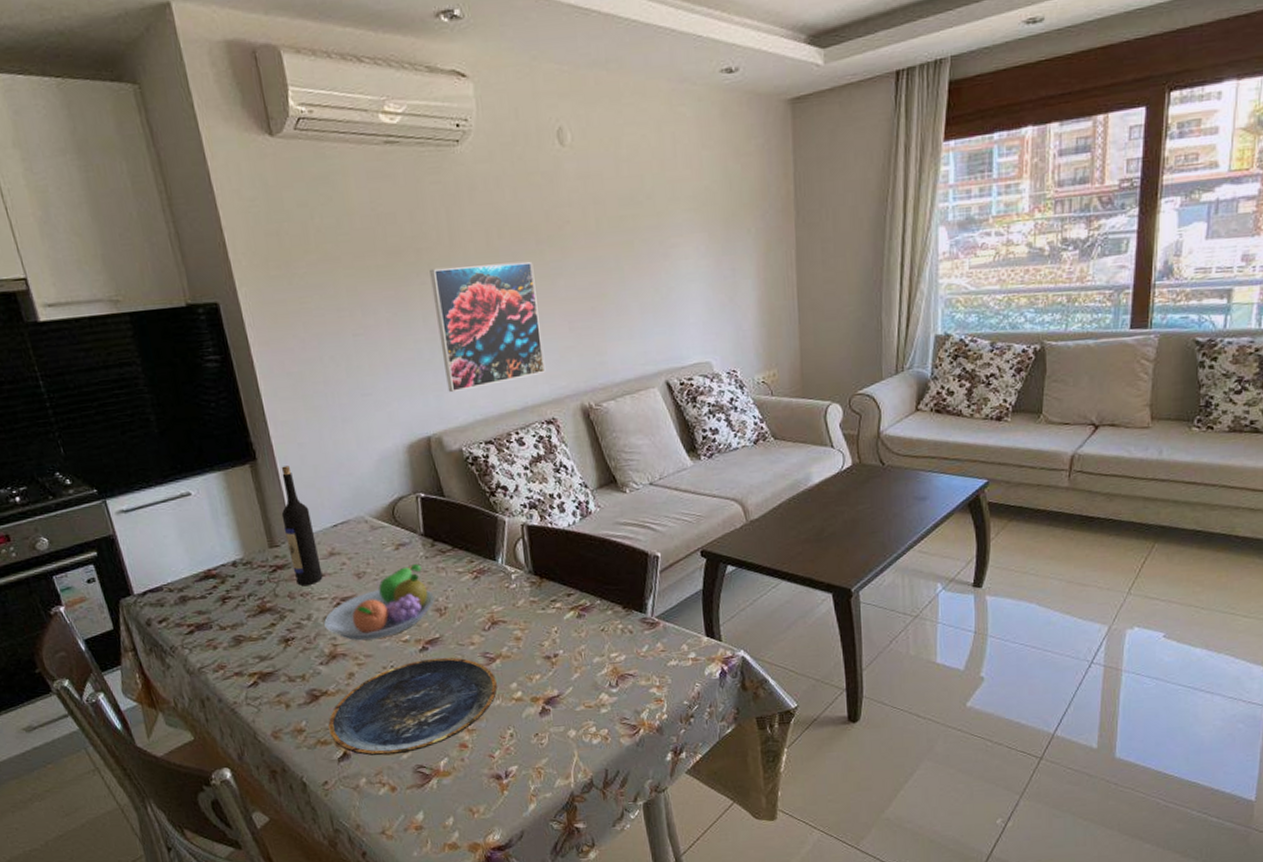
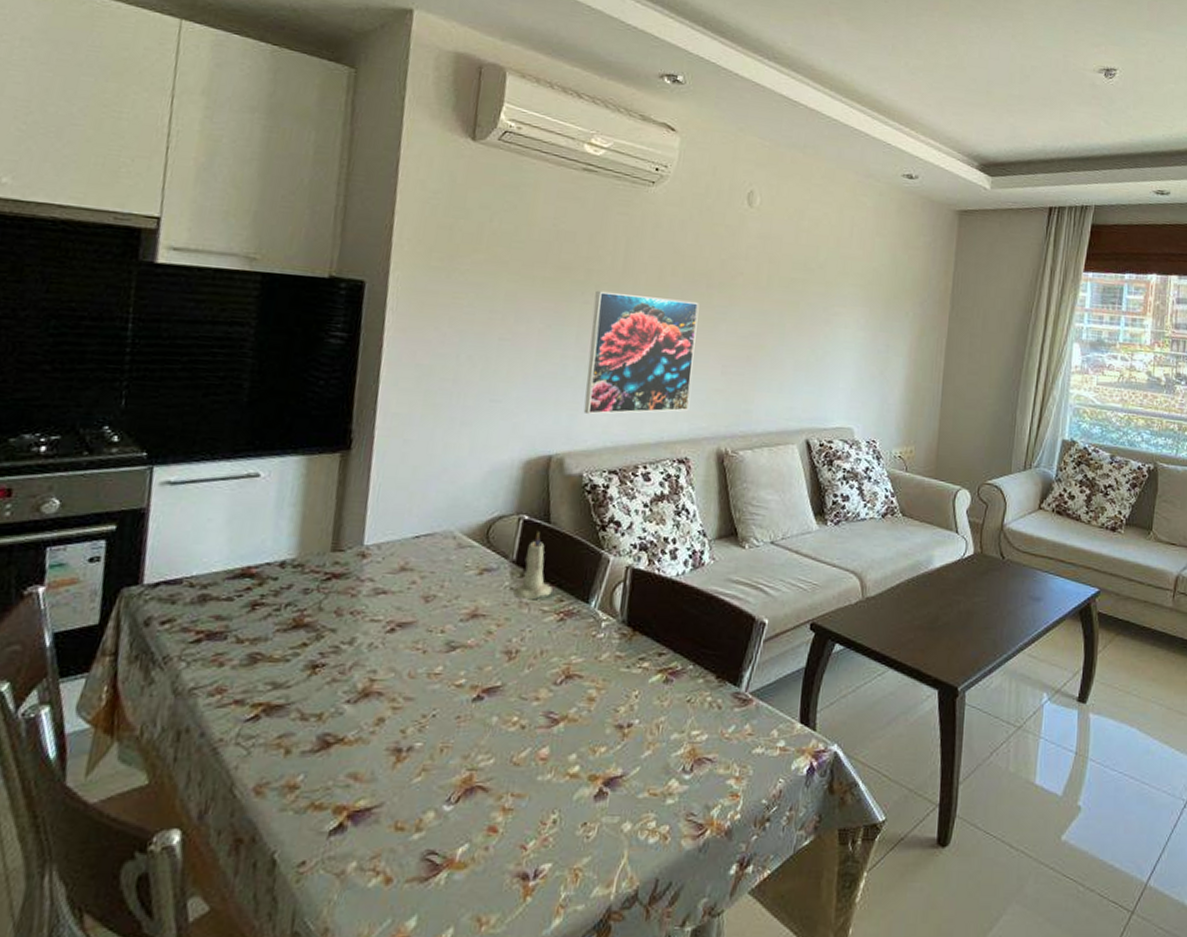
wine bottle: present [281,465,323,586] -> none [350,461,393,602]
fruit bowl: present [324,564,435,641] -> none [367,595,508,679]
plate: present [328,657,497,756] -> none [329,711,554,833]
candle: none [429,505,462,565] -> present [513,530,552,600]

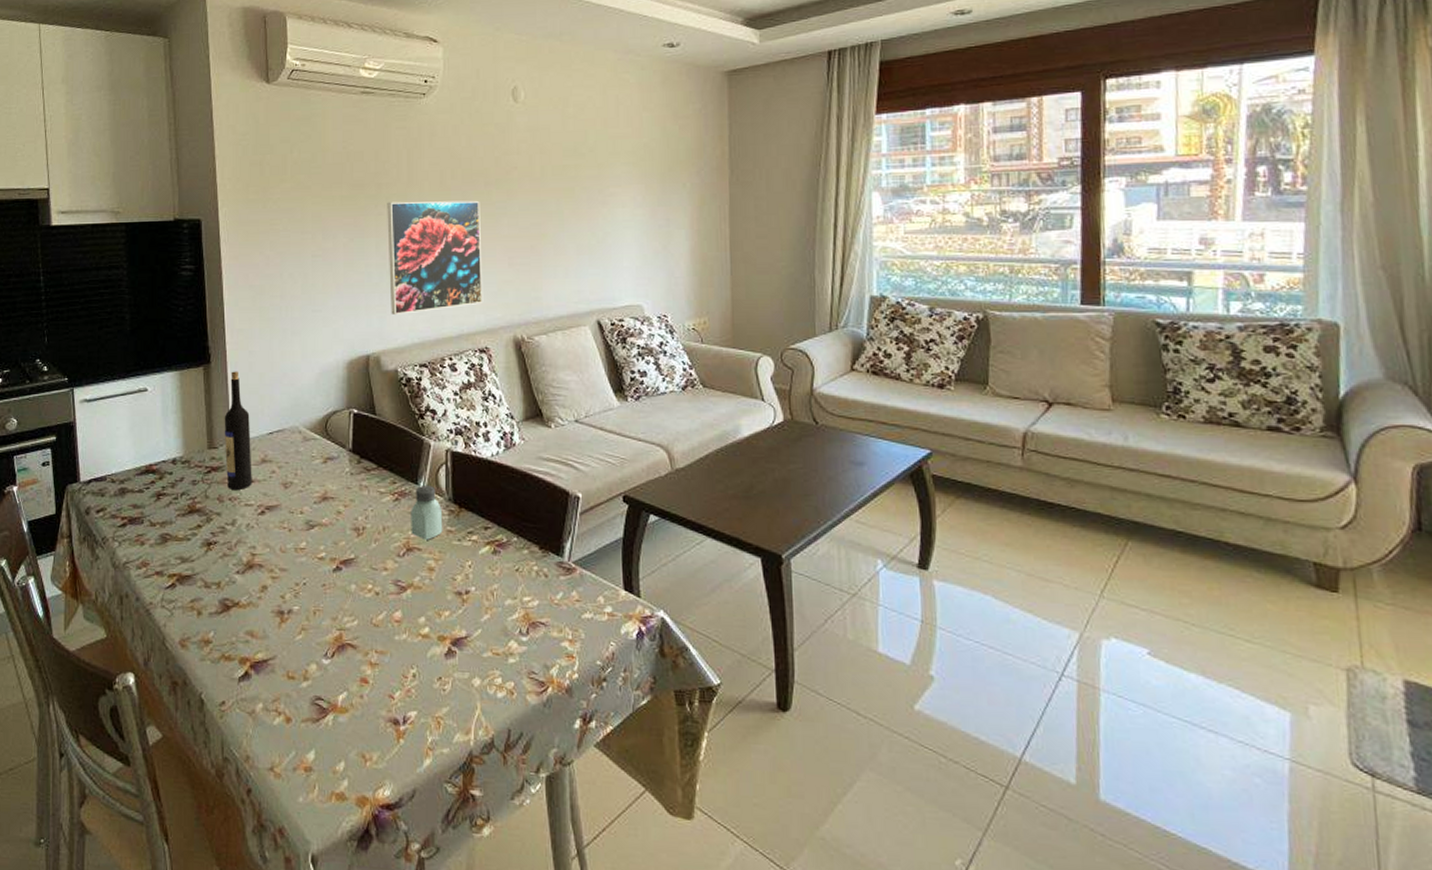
wine bottle: none [350,461,393,602] -> present [224,371,252,490]
candle: present [513,530,552,600] -> none [354,422,385,483]
saltshaker: none [573,605,613,666] -> present [411,486,443,540]

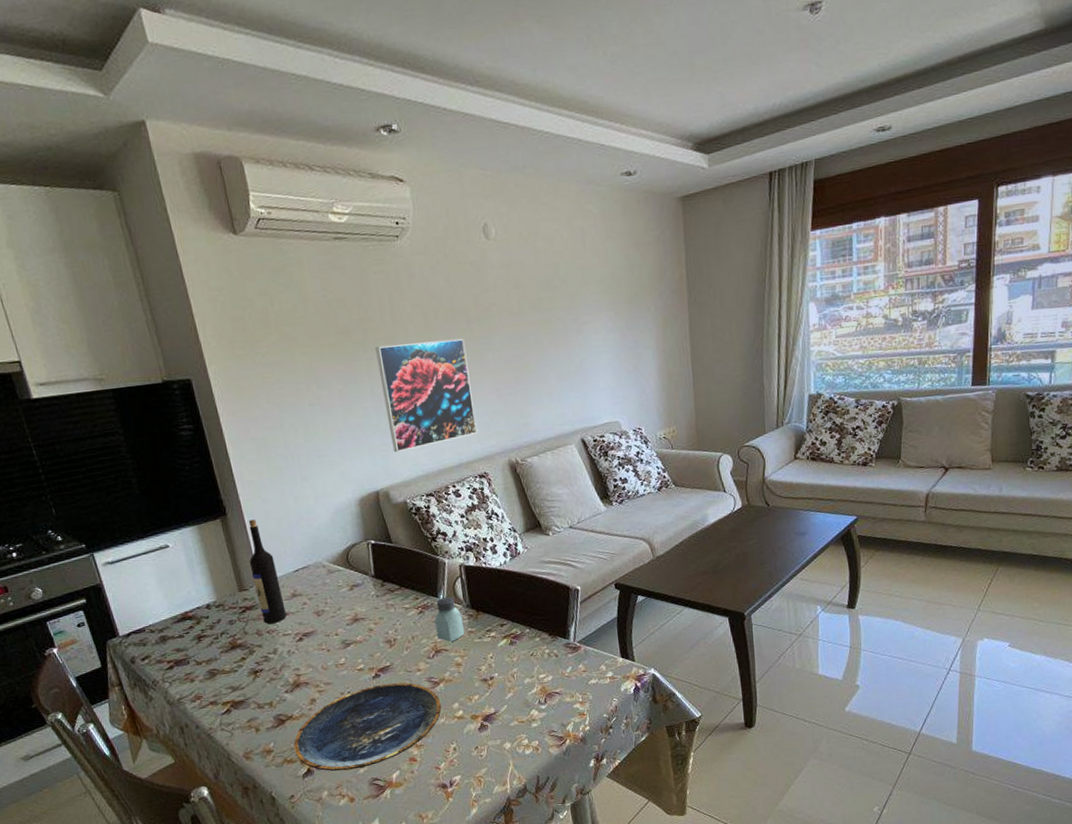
plate: none [235,580,405,681] -> present [293,683,442,771]

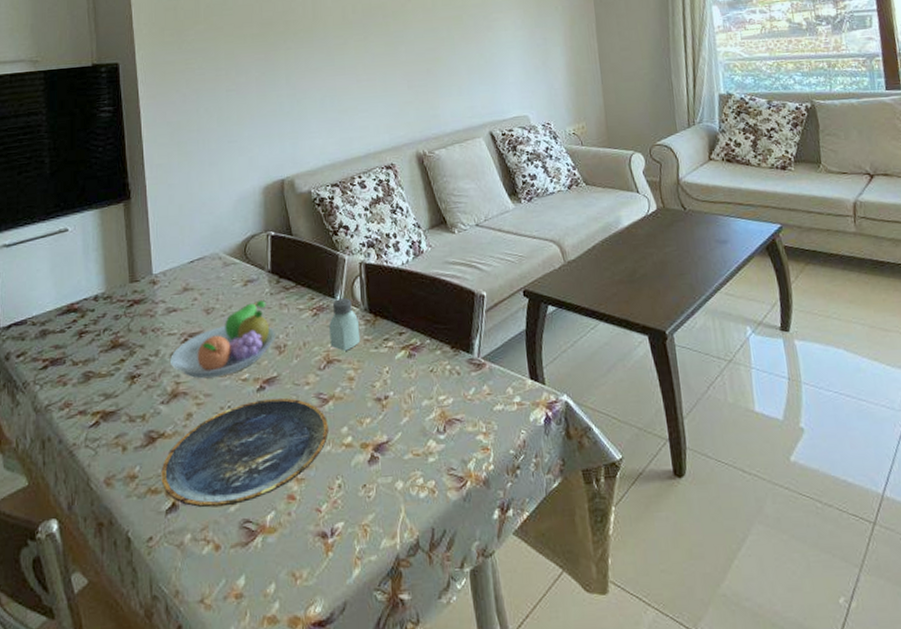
wine bottle: present [248,519,287,624] -> none [145,204,175,321]
fruit bowl: none [288,602,385,671] -> present [171,301,276,379]
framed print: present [375,338,478,452] -> none [295,31,387,140]

